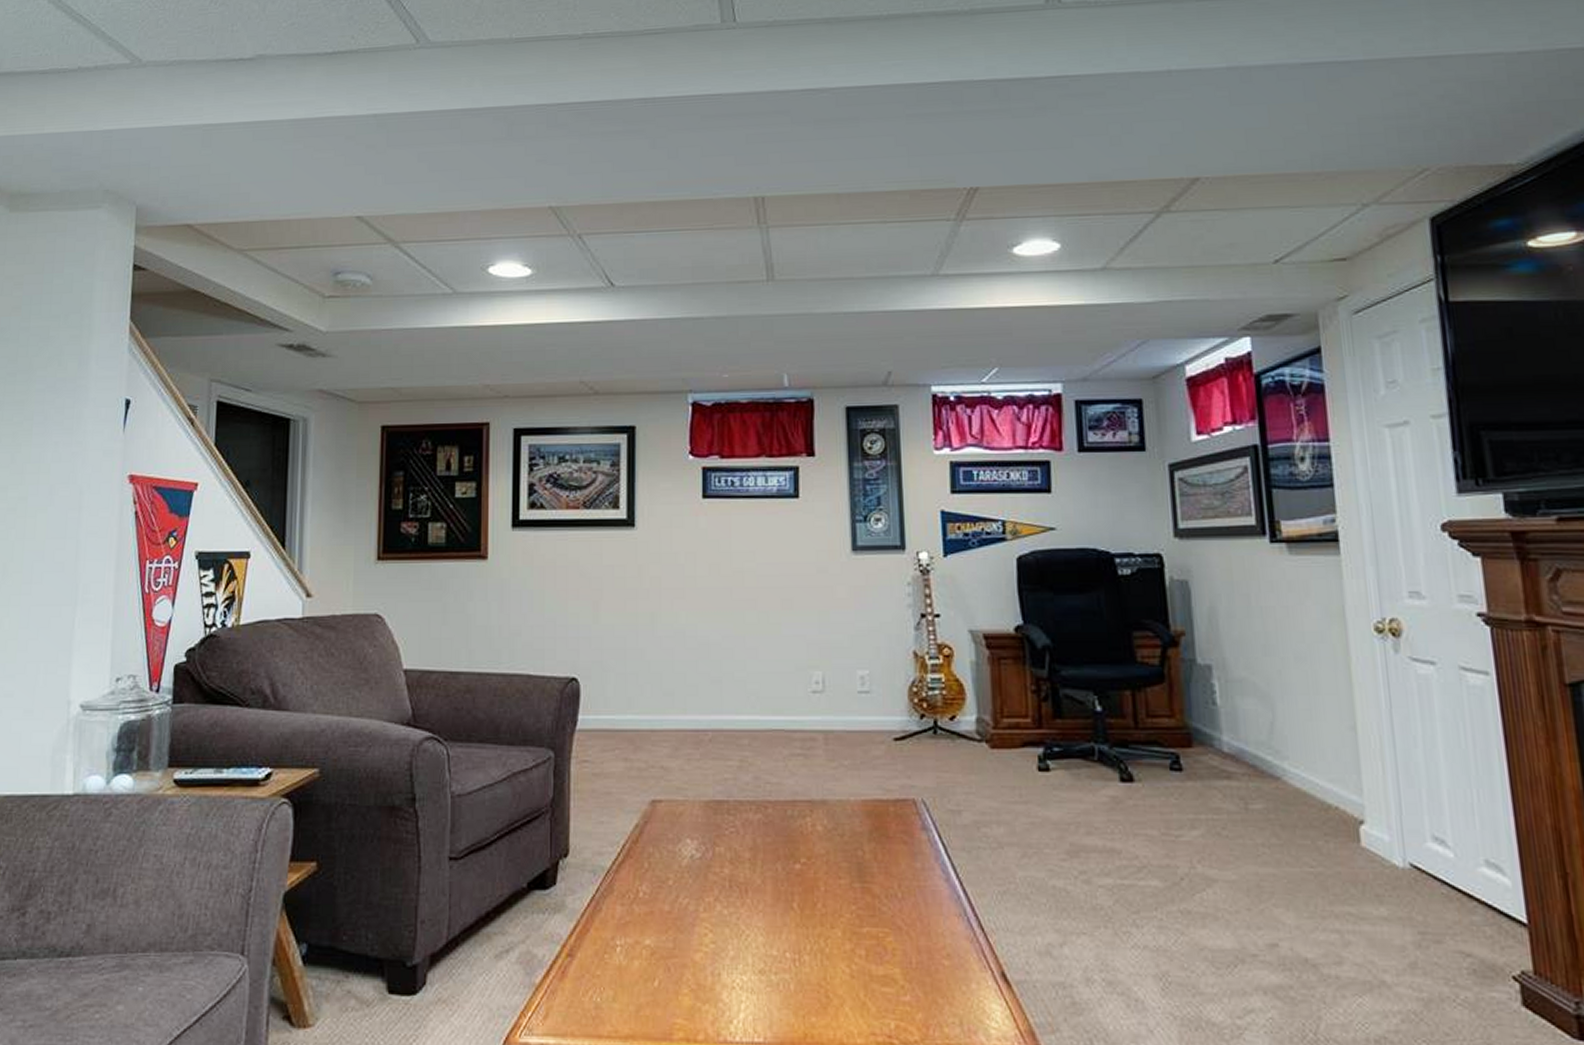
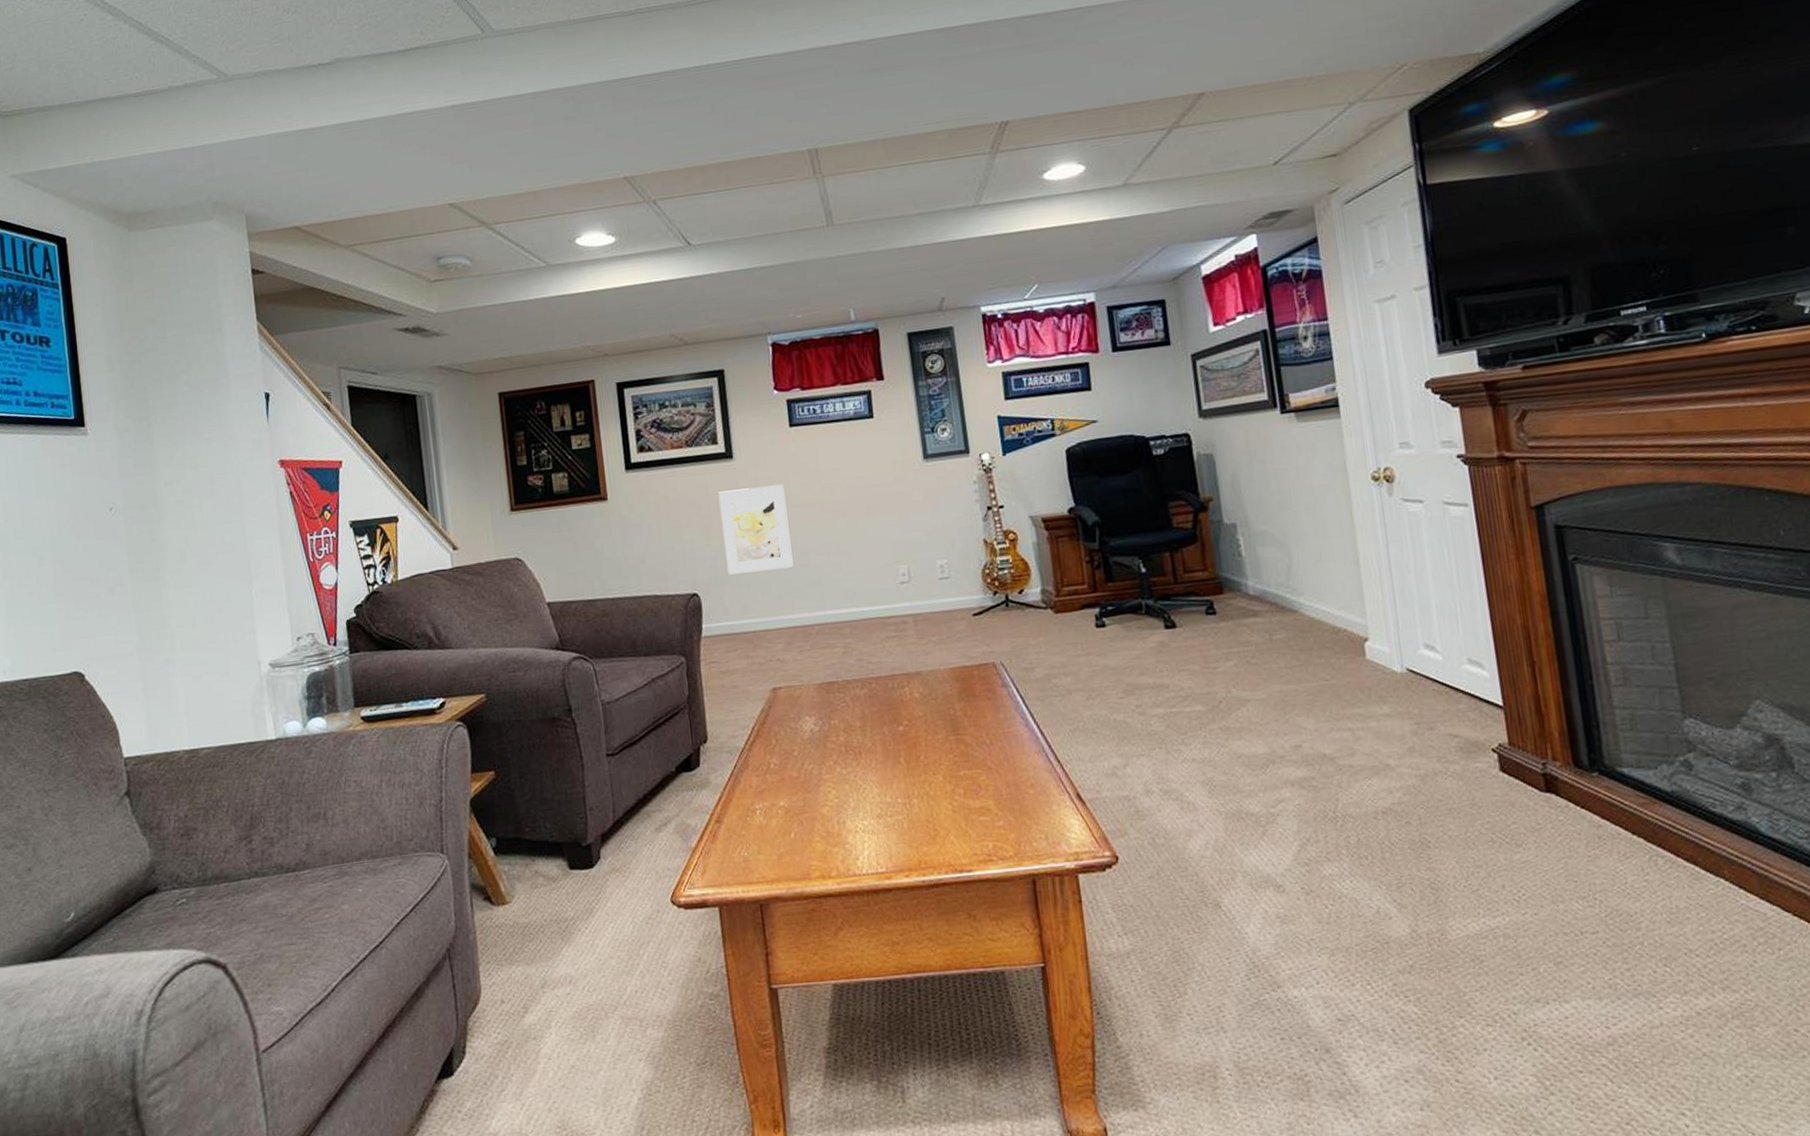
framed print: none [614,562,691,660] -> present [719,484,793,575]

